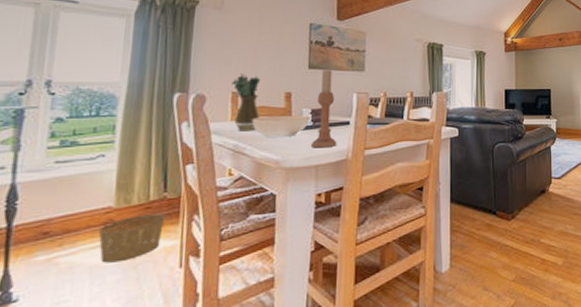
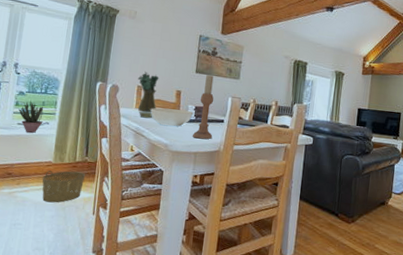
potted plant: none [55,130,96,172] -> present [18,102,44,133]

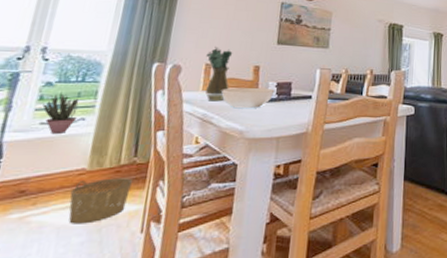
candlestick: present [193,75,214,140] -> none [274,46,300,121]

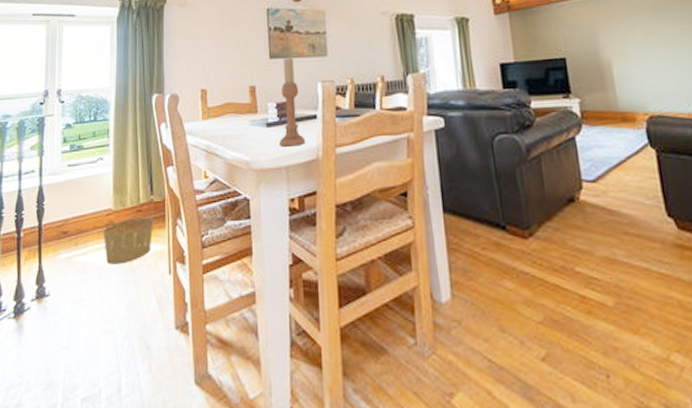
potted plant: present [42,94,79,133] -> none [67,135,96,175]
vase: present [205,47,233,102] -> none [200,70,228,131]
bowl: present [221,88,275,109] -> none [221,111,276,137]
candlestick: none [274,46,300,121] -> present [280,58,306,147]

